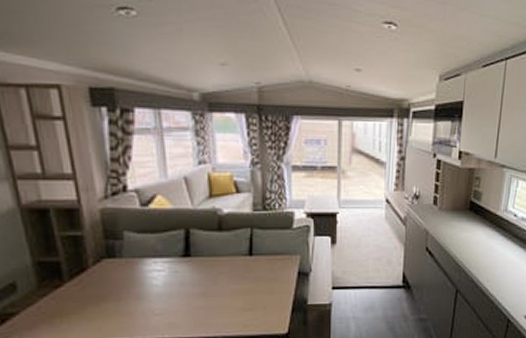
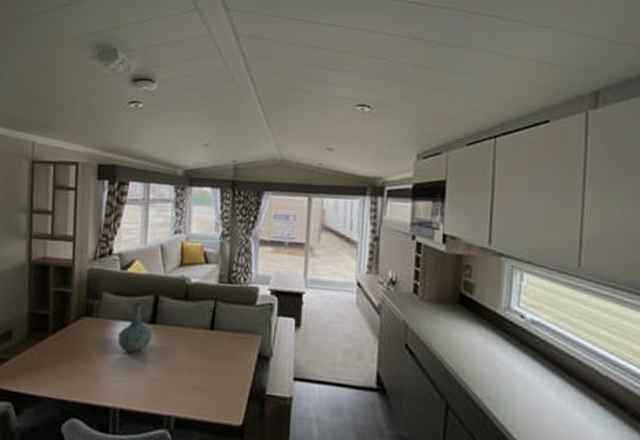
vase: none [149,237,188,288] -> present [117,302,153,354]

